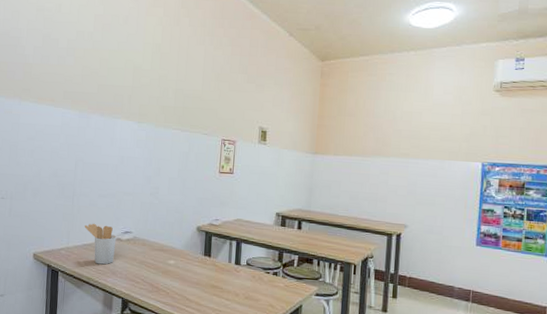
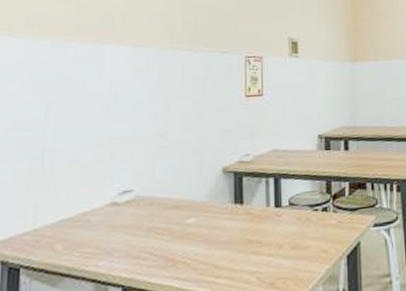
utensil holder: present [84,223,117,265] -> none [61,187,111,245]

